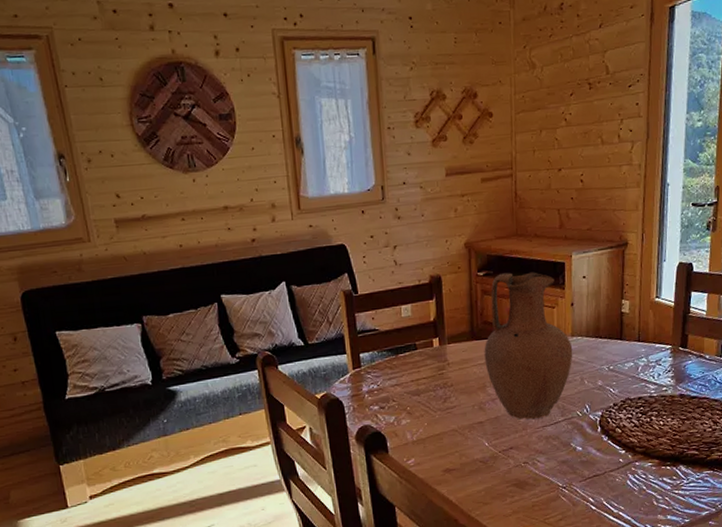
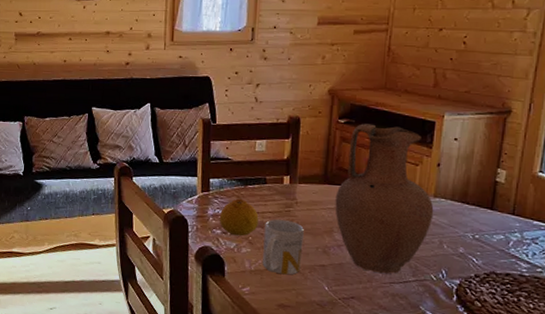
fruit: none [374,369,414,409] -> present [219,198,259,236]
mug: none [420,383,460,439] -> present [262,219,304,275]

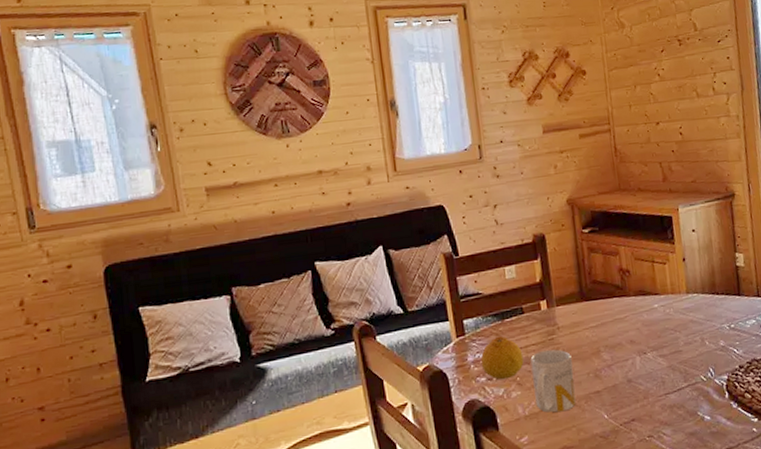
vase: present [335,123,434,274] -> none [595,227,691,387]

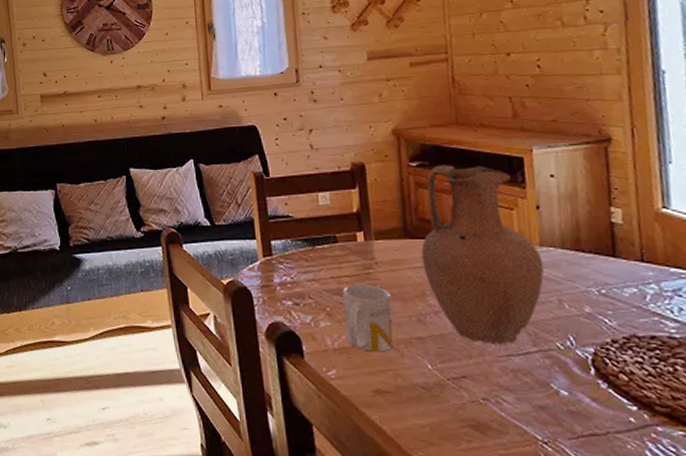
fruit: present [480,335,524,380] -> none [287,262,335,307]
vase: none [595,227,691,387] -> present [421,165,545,345]

